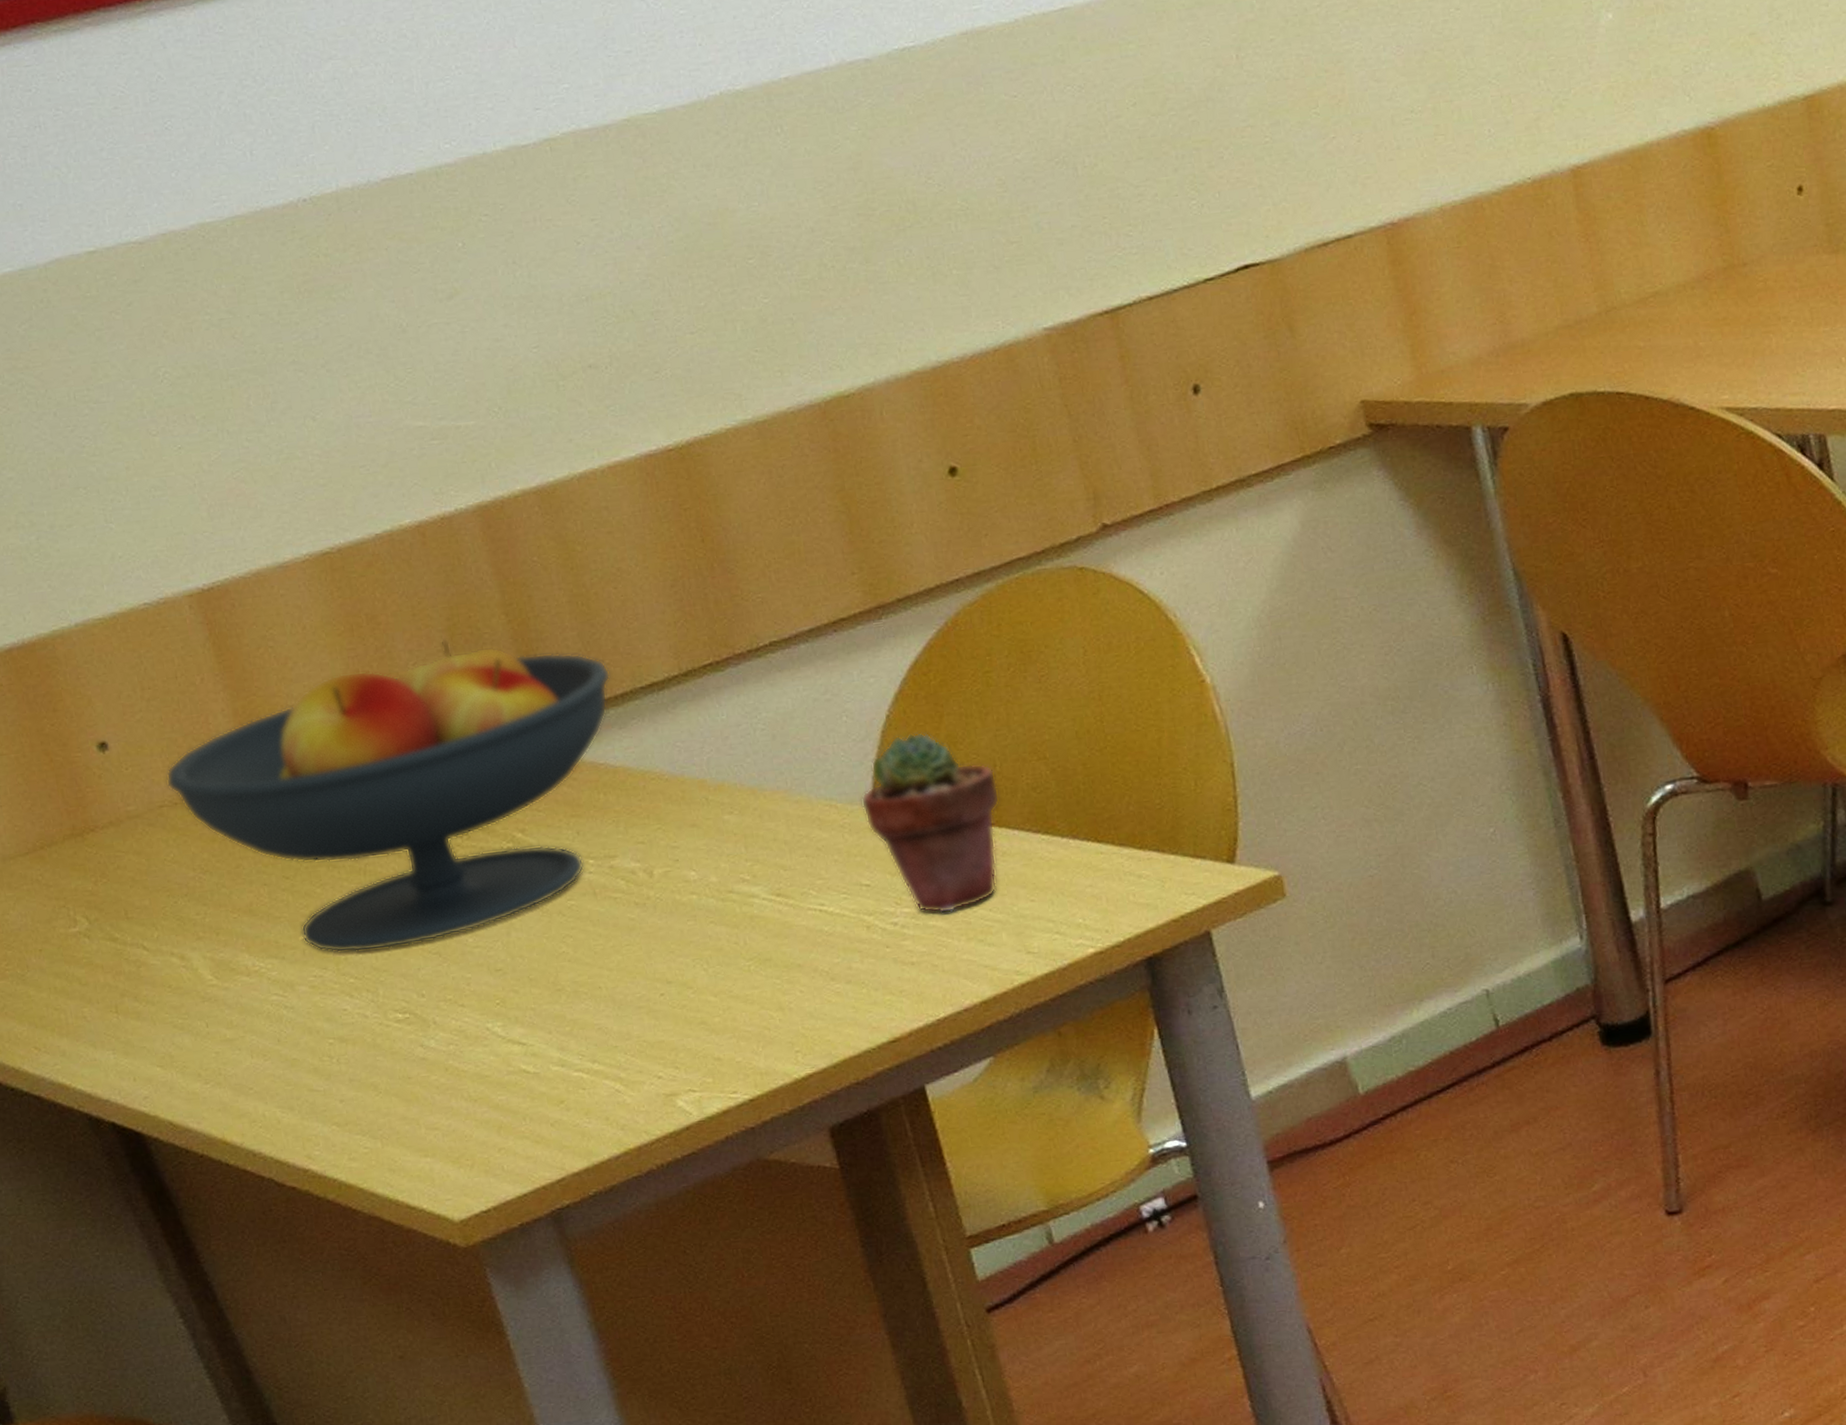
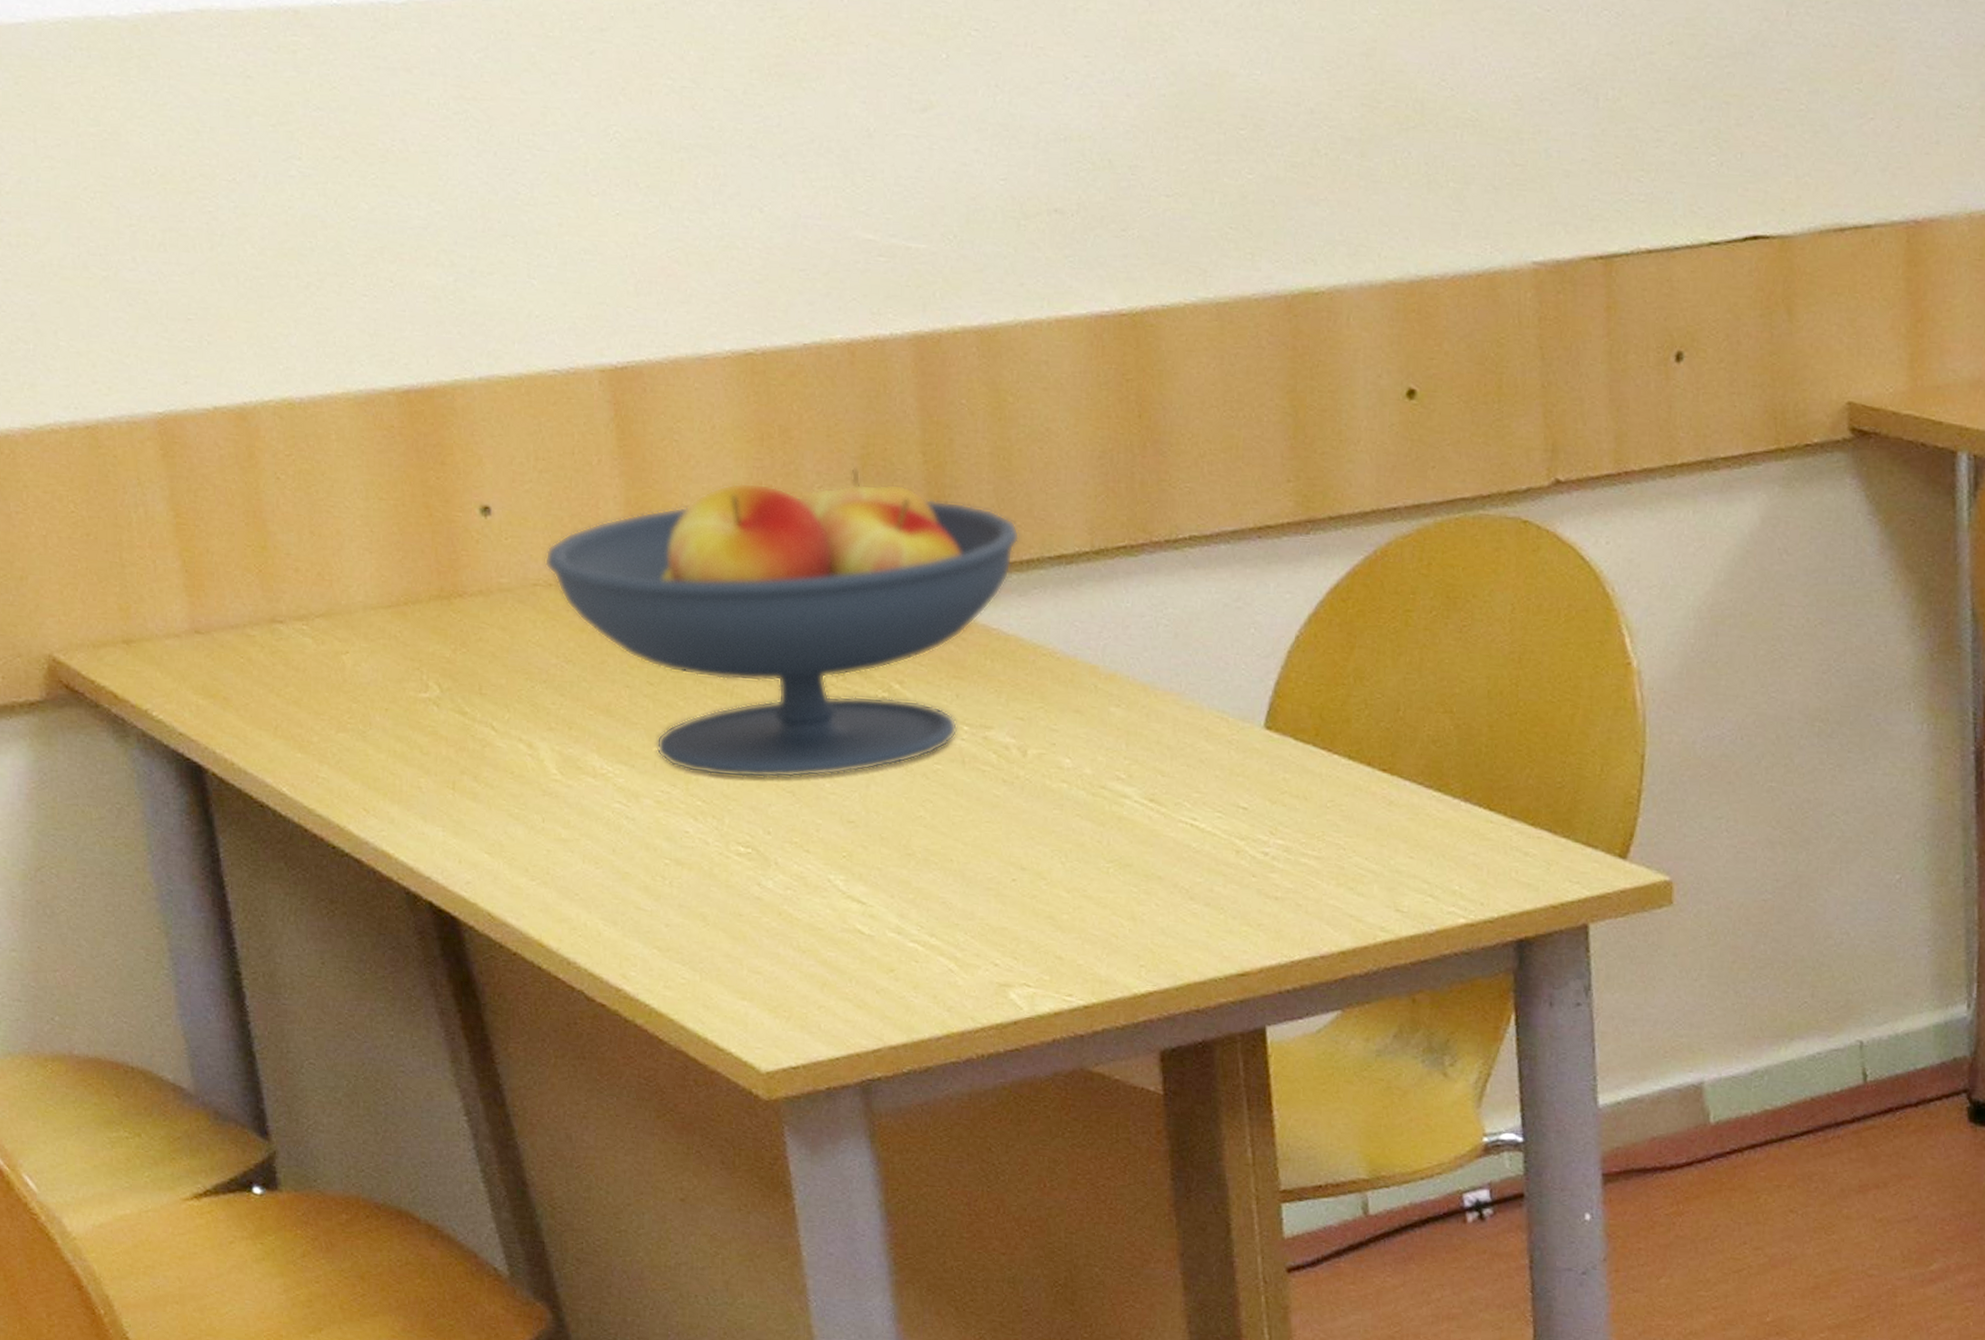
potted succulent: present [861,732,1000,914] -> none [1253,659,1398,854]

